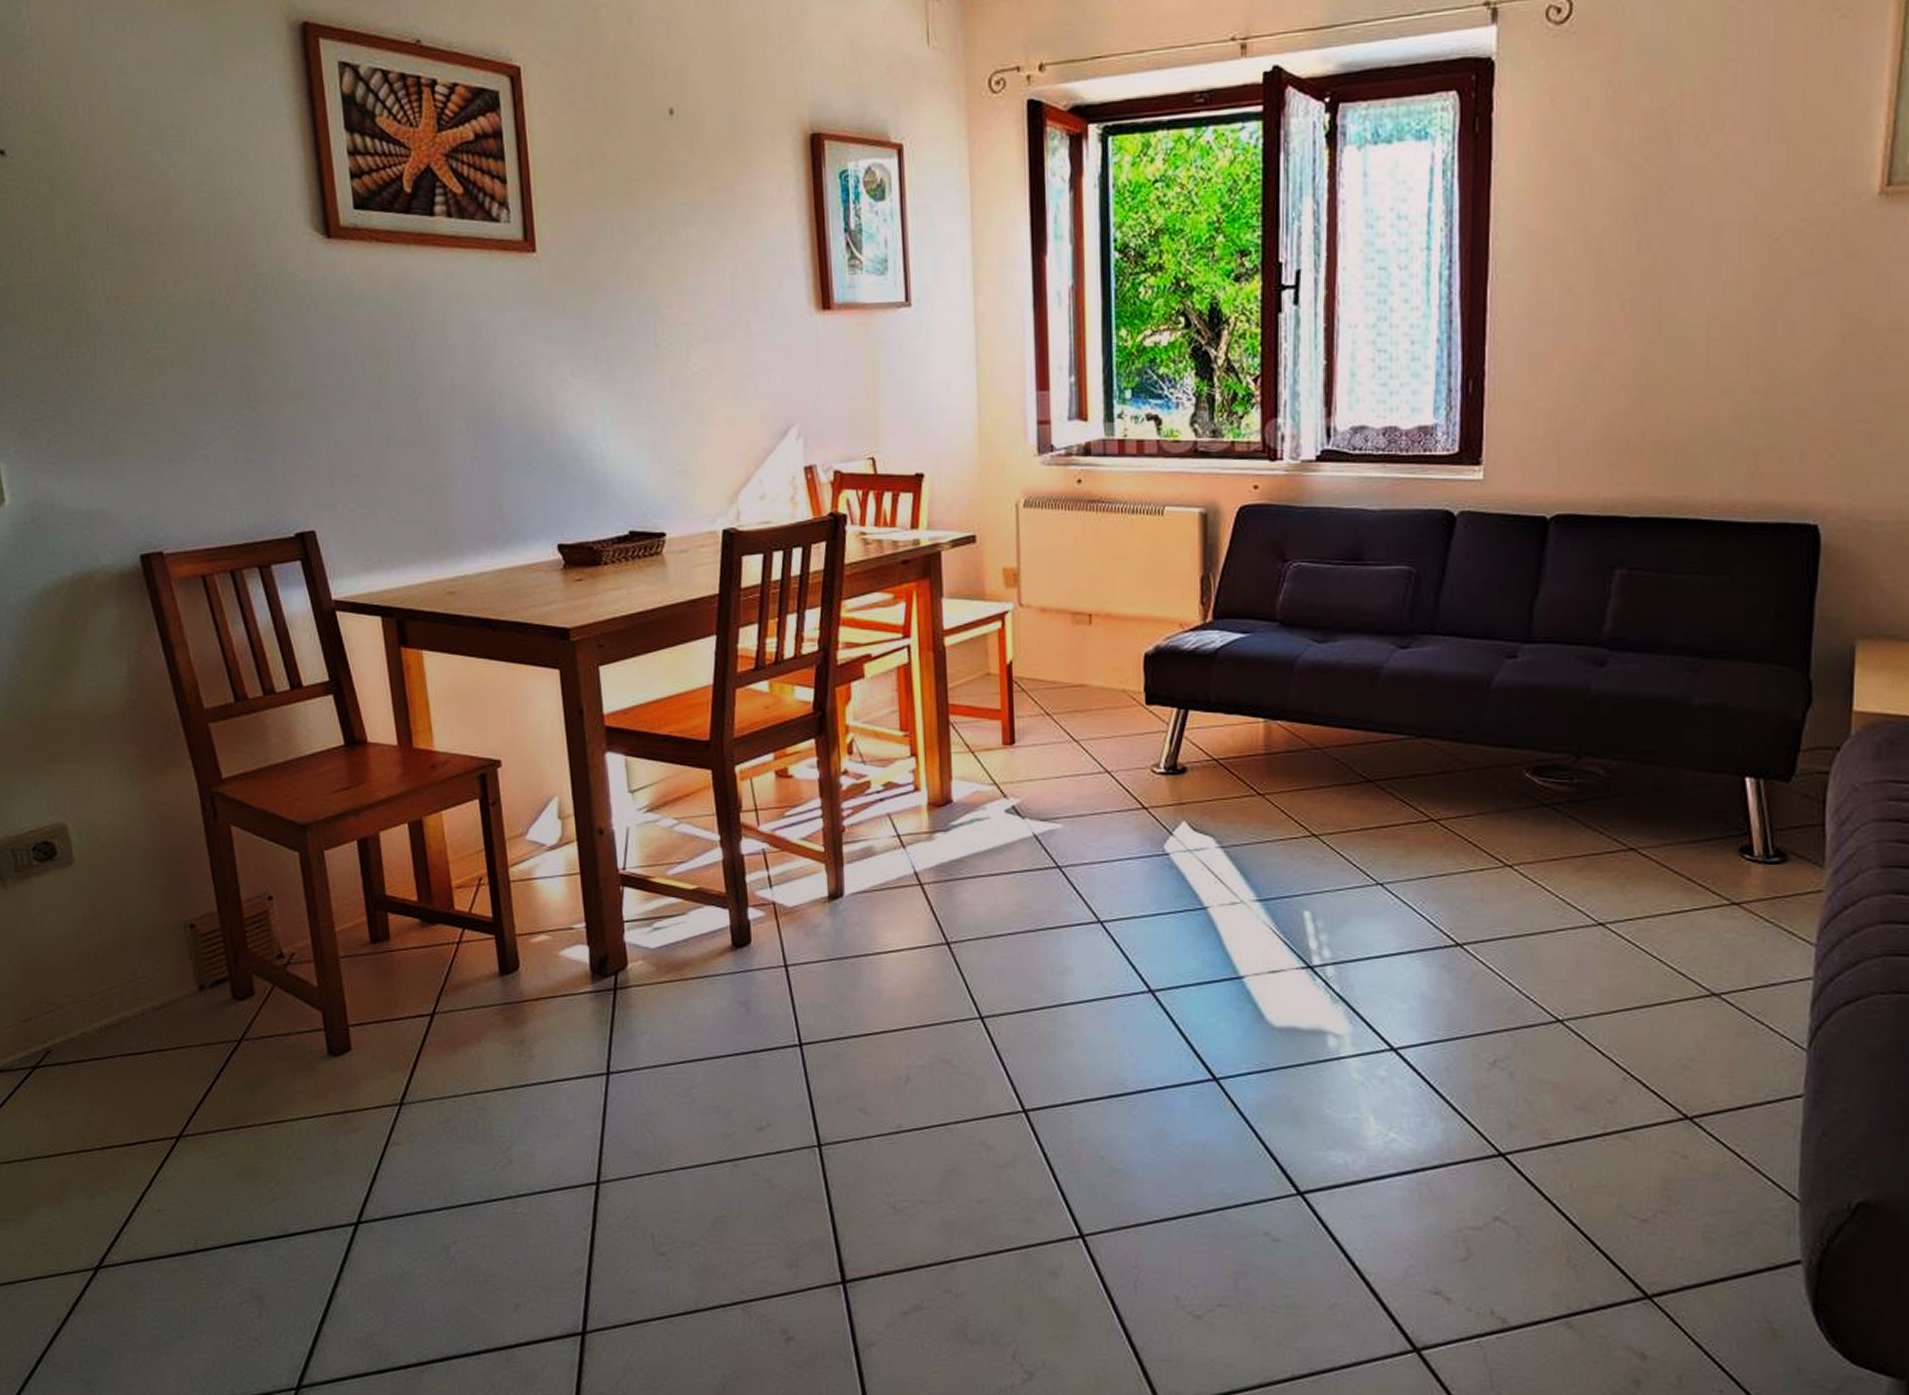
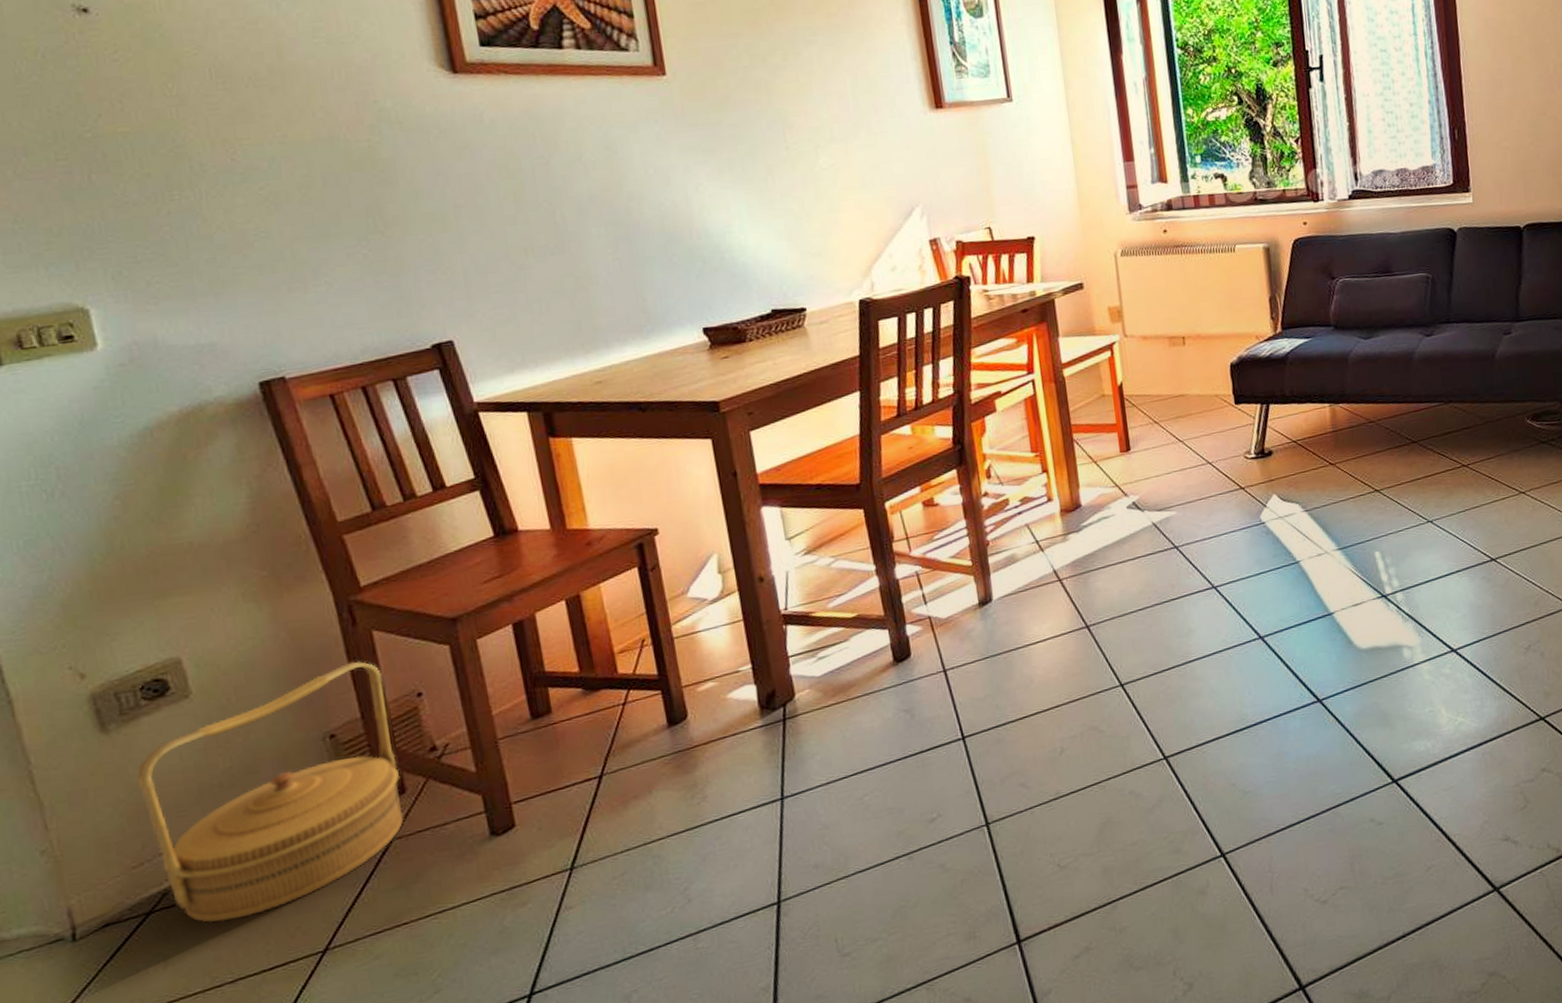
basket: none [28,854,252,1090] -> present [136,660,404,924]

